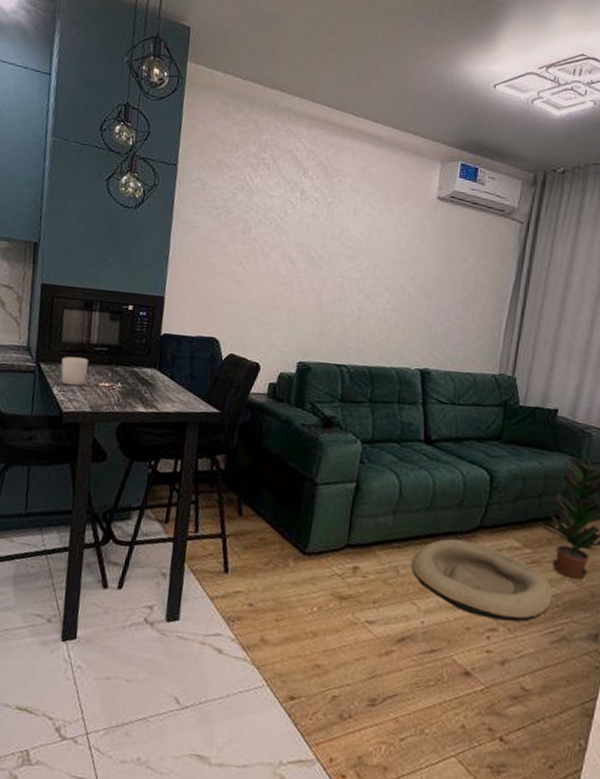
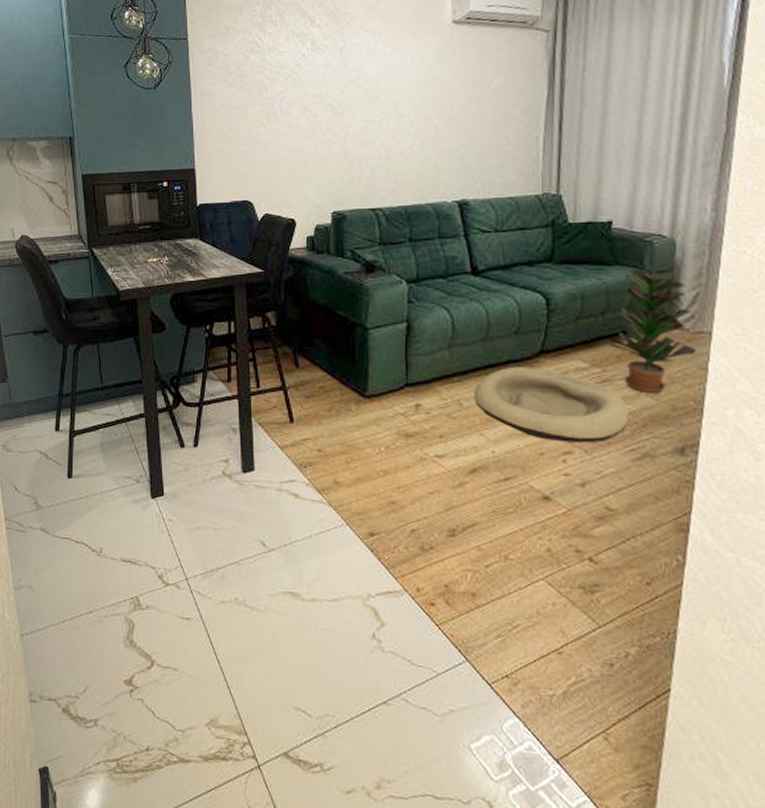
mug: present [60,356,90,386] -> none [111,238,136,266]

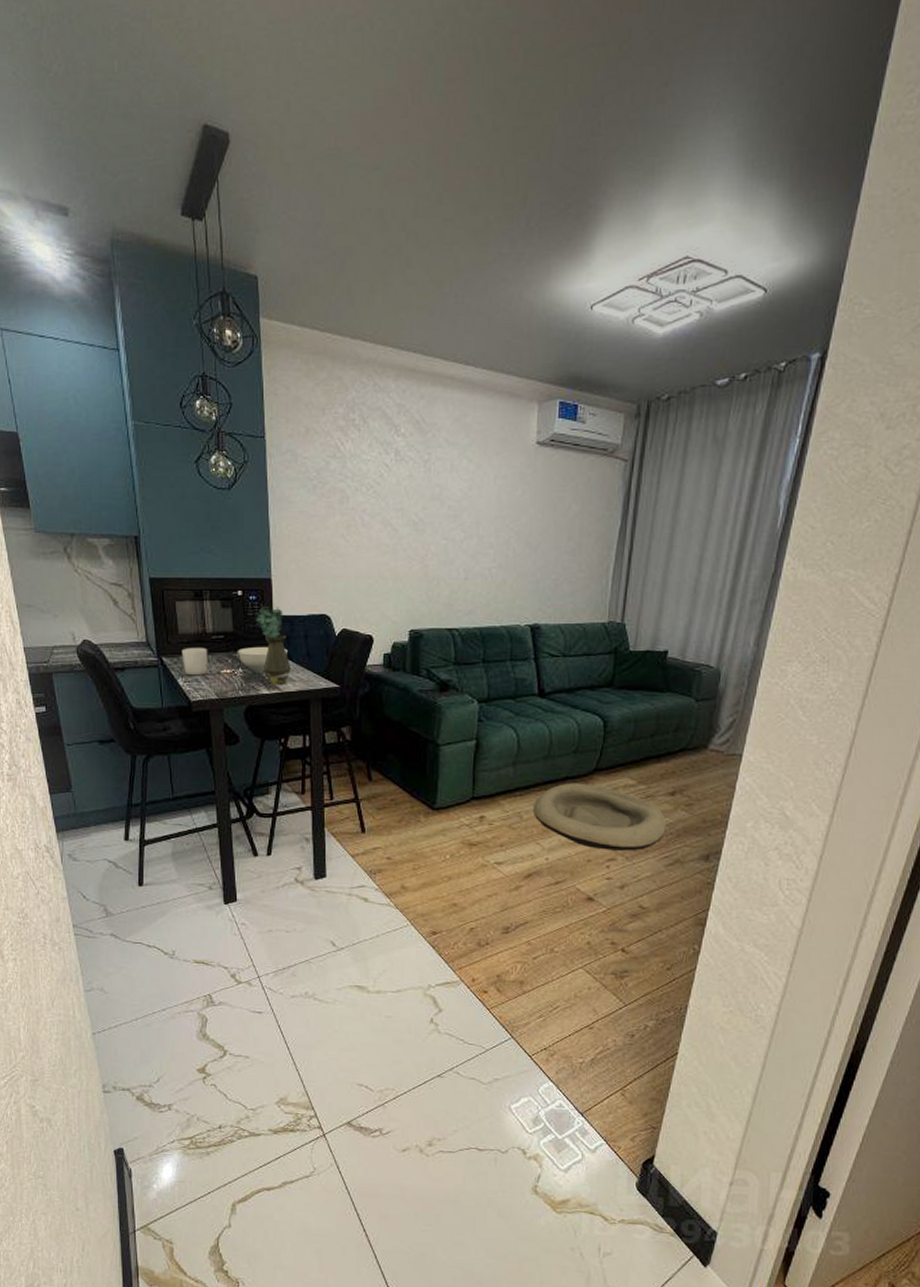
mug: none [111,238,136,266] -> present [181,648,208,676]
bowl: none [163,234,213,259] -> present [237,646,289,671]
vase: none [181,193,215,271] -> present [256,604,291,684]
potted plant: present [608,268,696,393] -> none [654,695,728,808]

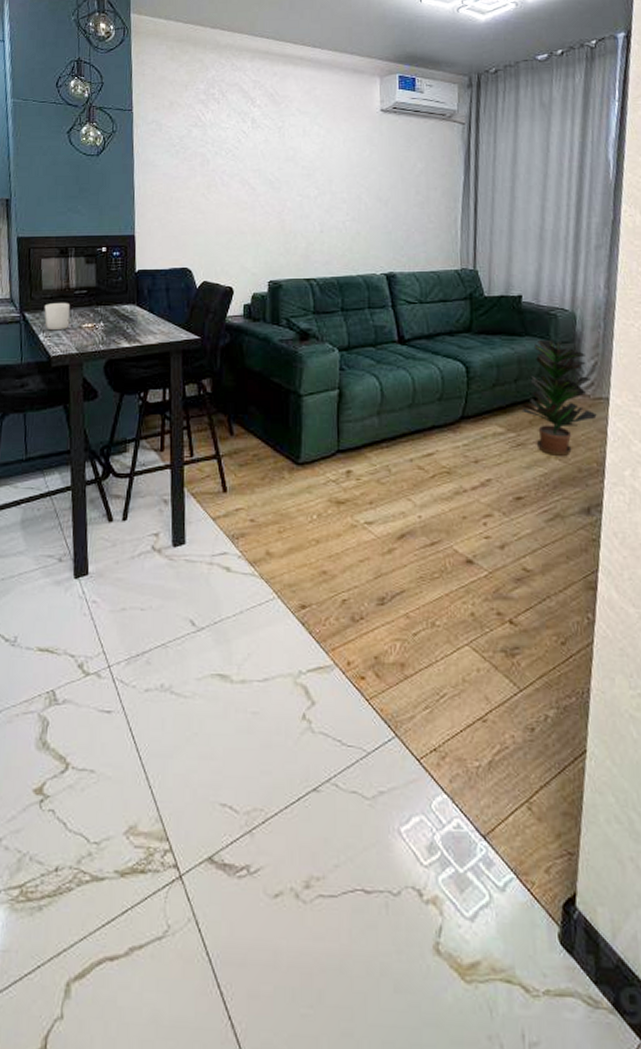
bowl: present [237,646,289,671] -> none [99,300,150,325]
vase: present [256,604,291,684] -> none [119,259,152,337]
dog bed: present [532,782,667,851] -> none [401,432,542,506]
potted plant: none [654,695,728,808] -> present [521,339,597,456]

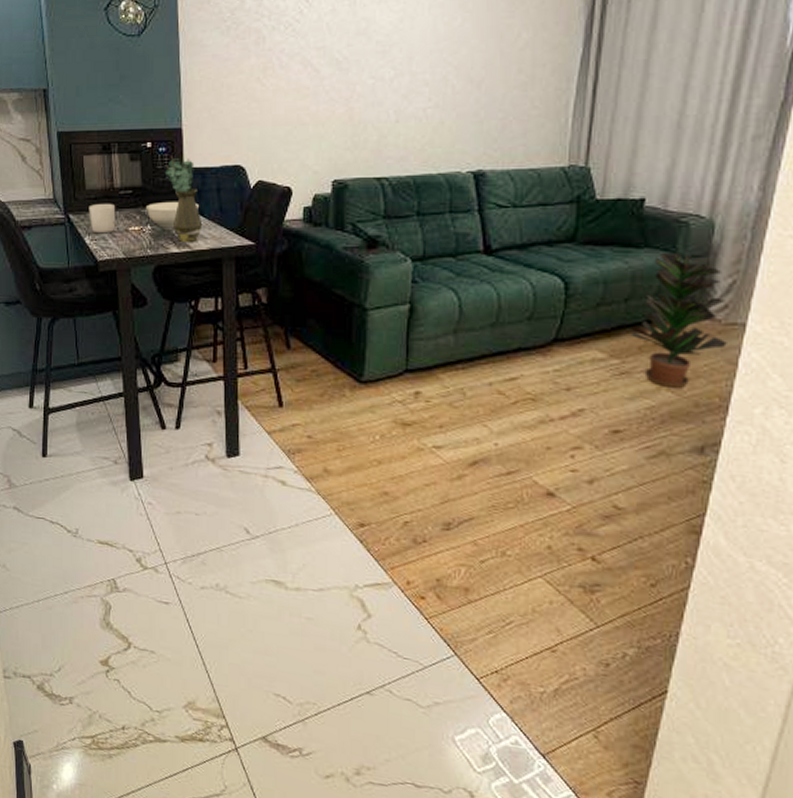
bowl: none [99,300,150,325] -> present [145,201,200,228]
vase: none [119,259,152,337] -> present [165,155,203,242]

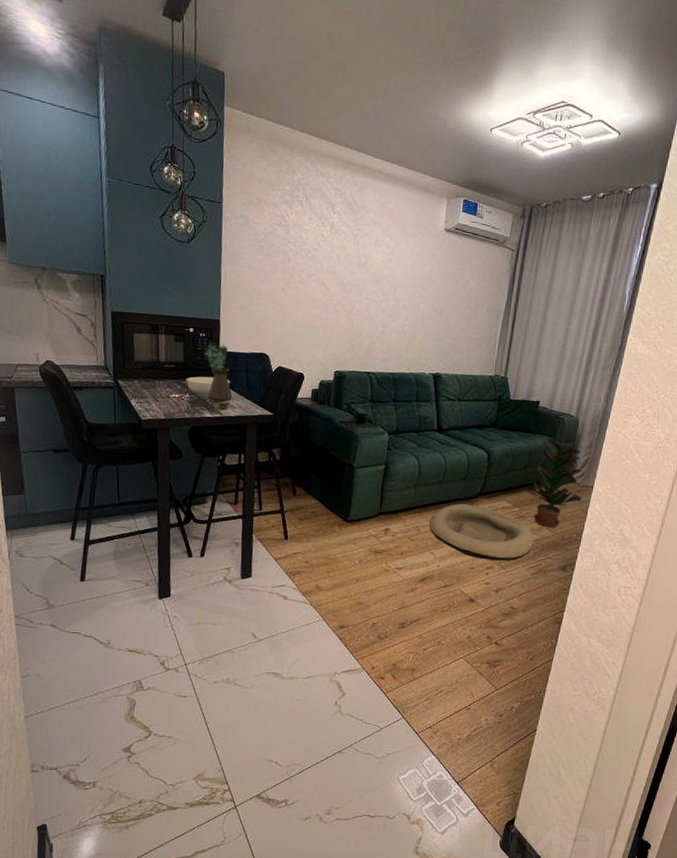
mug: present [88,204,116,234] -> none [136,373,160,398]
dog bed: none [478,355,647,439] -> present [428,503,534,561]

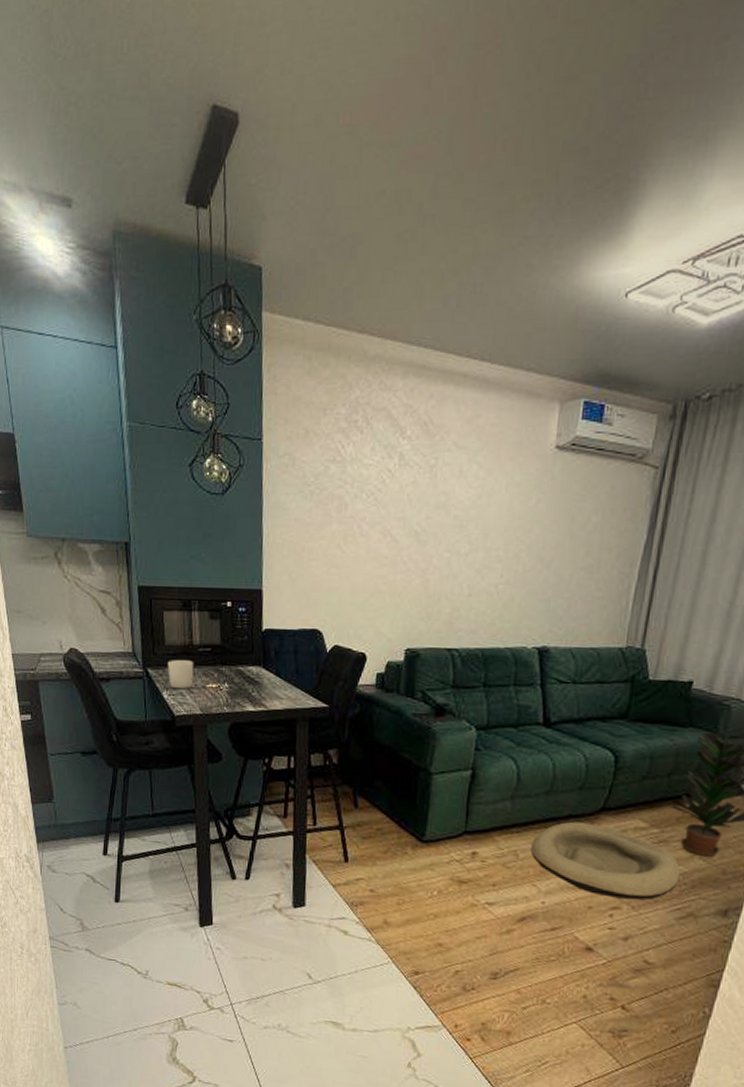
mug: none [136,373,160,398] -> present [167,660,194,689]
bowl: present [185,376,231,398] -> none [223,661,277,687]
vase: present [204,340,232,410] -> none [244,616,279,702]

